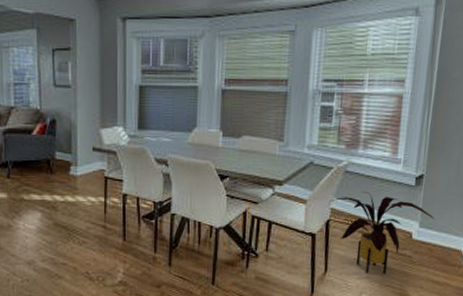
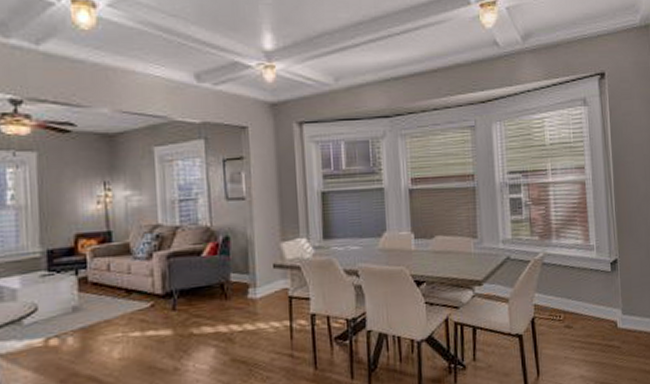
house plant: present [329,192,435,274] -> none [531,283,635,372]

